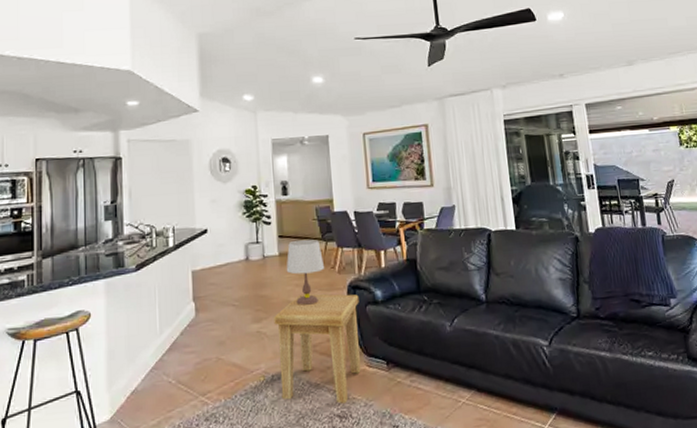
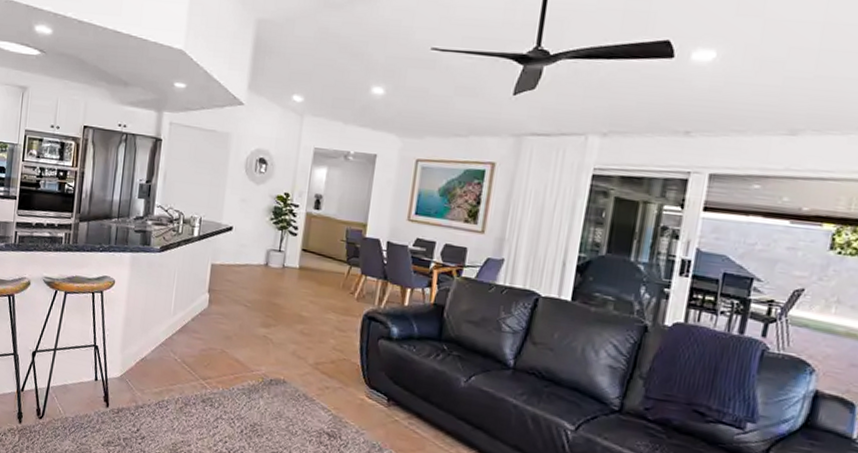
side table: present [274,294,361,404] -> none [276,311,373,424]
table lamp: present [286,239,324,306] -> none [303,257,344,324]

